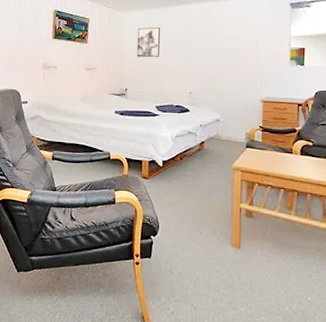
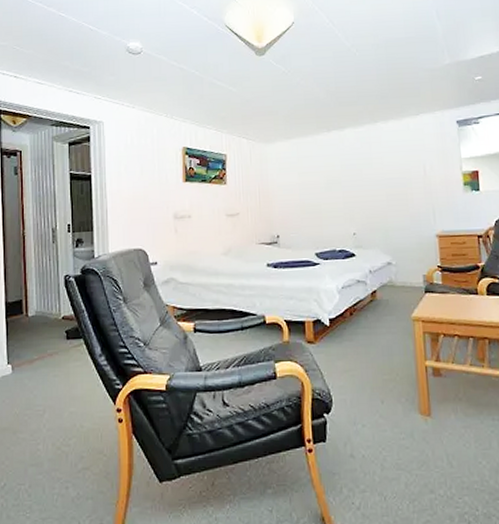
wall art: present [136,27,161,58] -> none [285,158,314,197]

